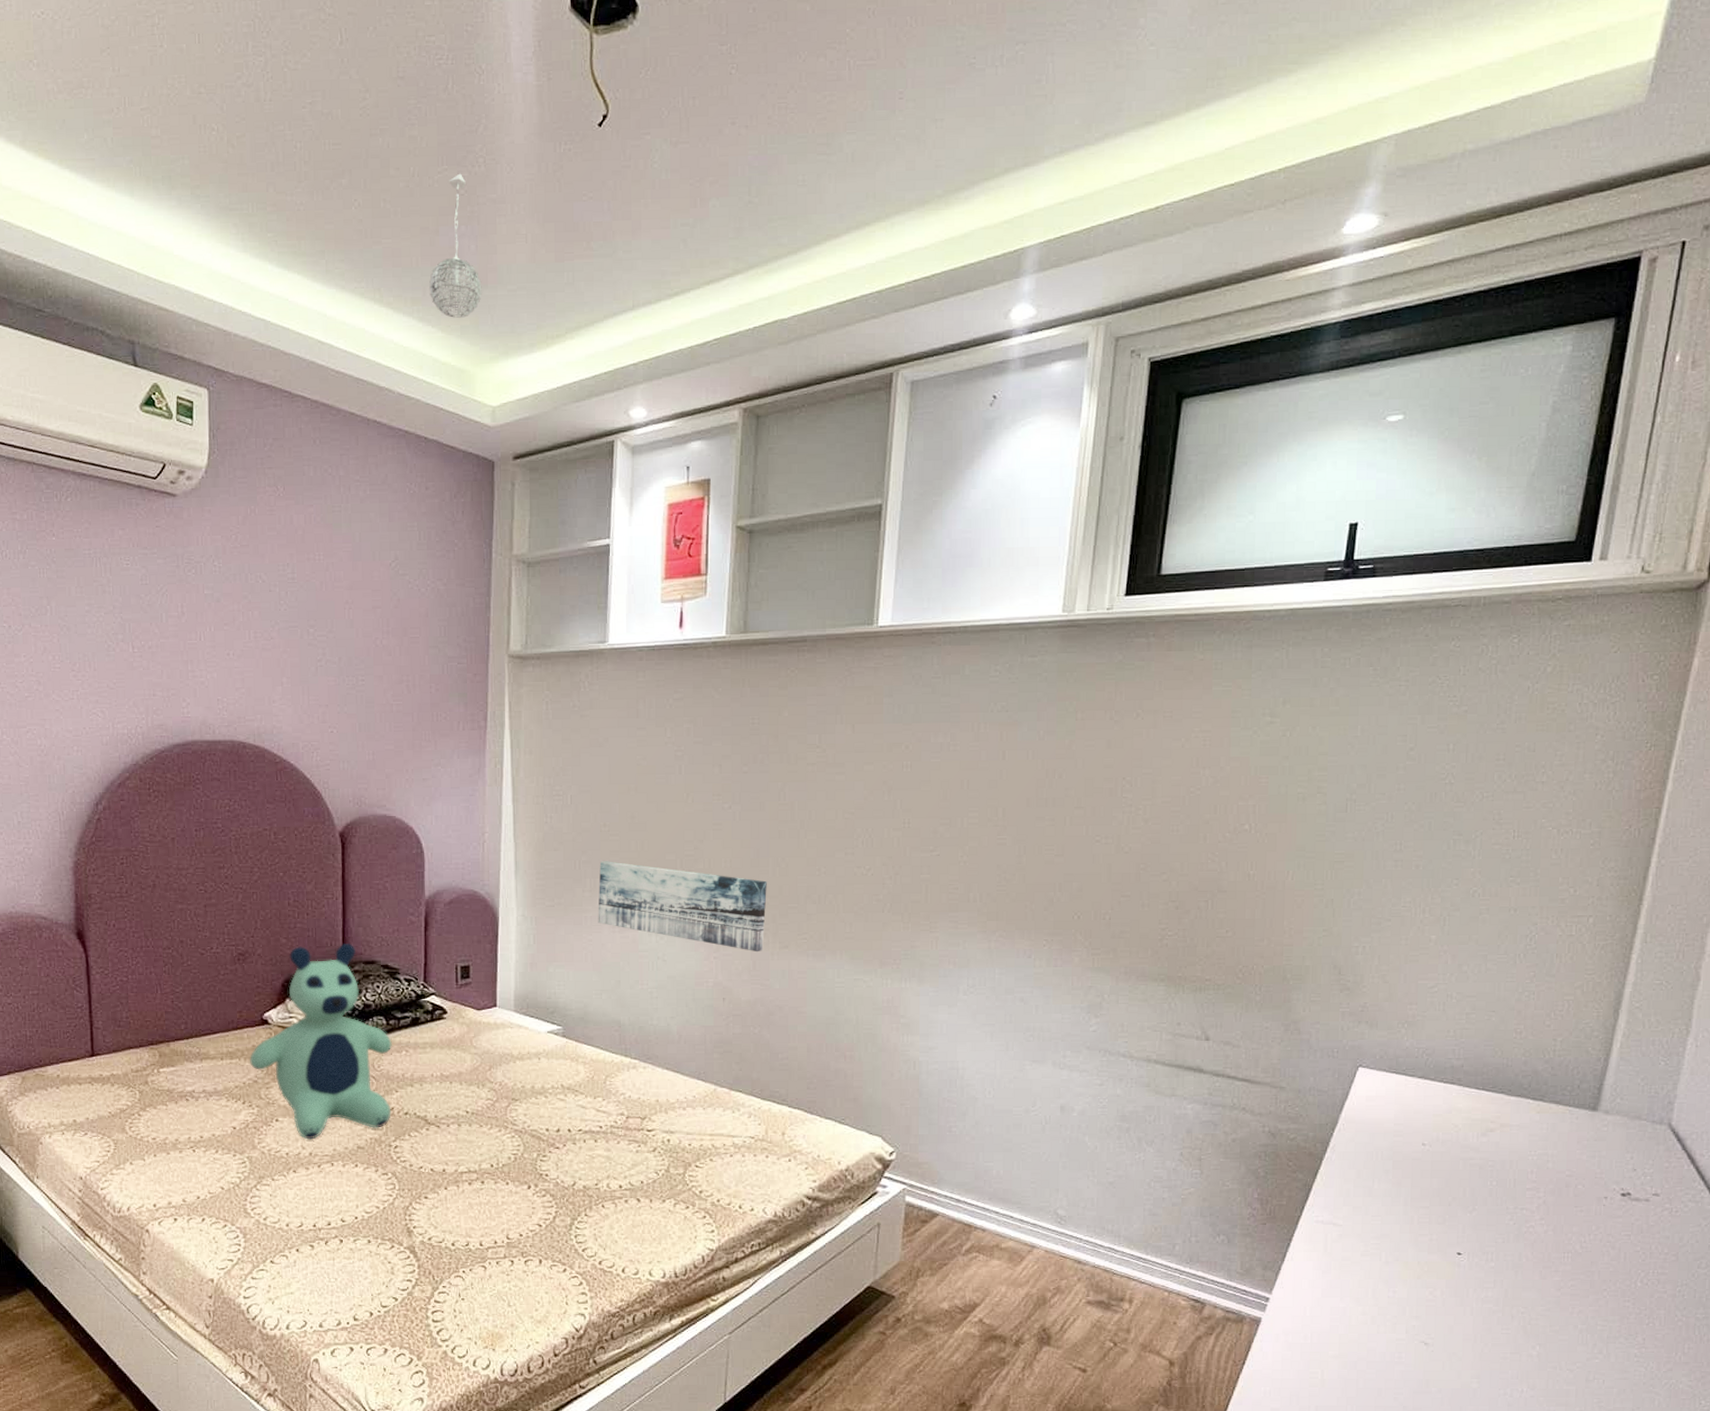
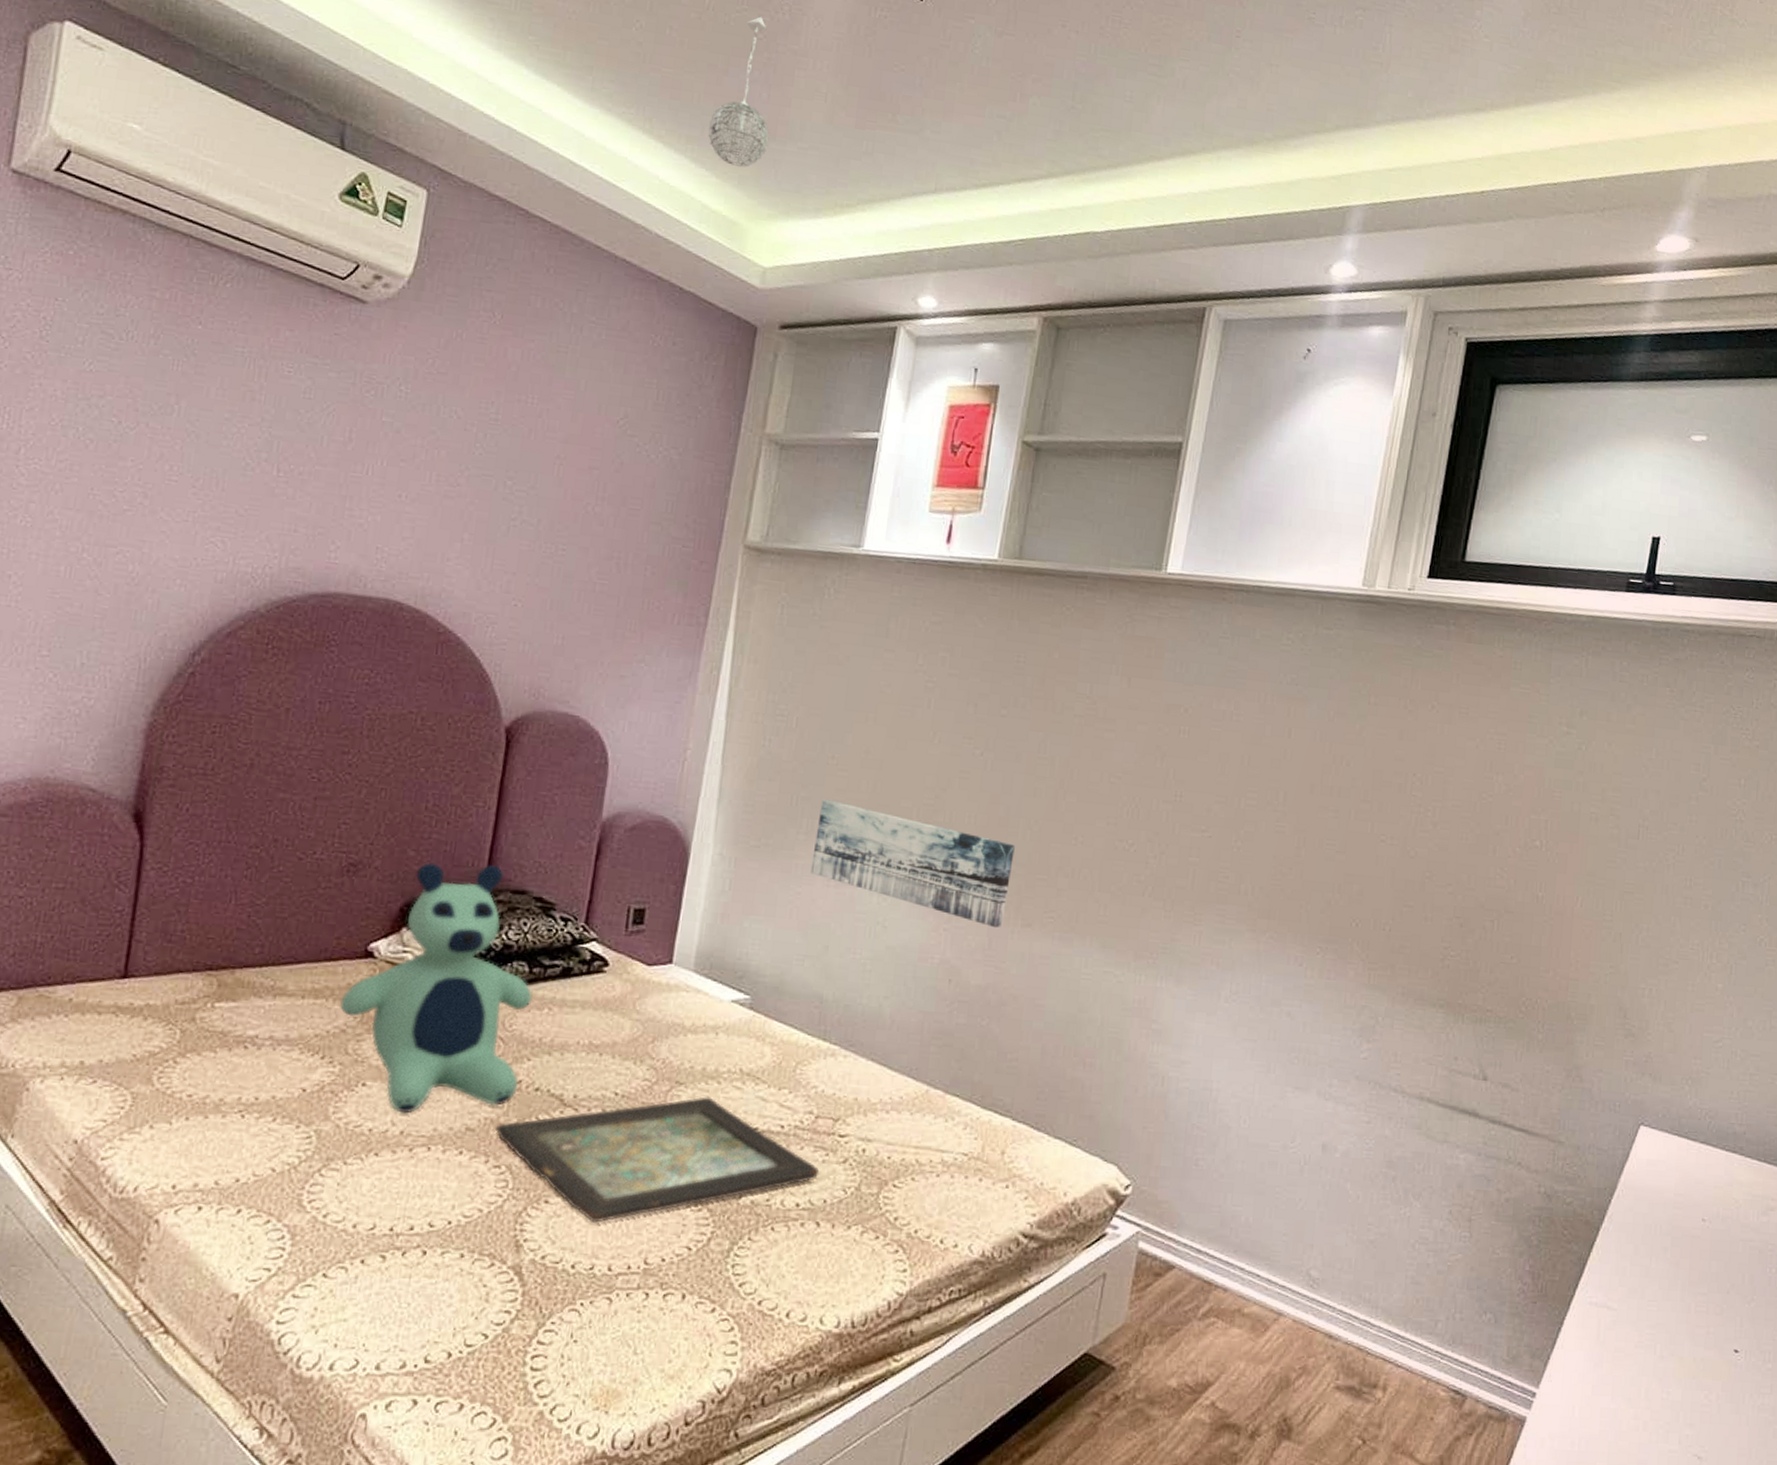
tray: none [380,1108,635,1211] -> present [495,1096,820,1223]

